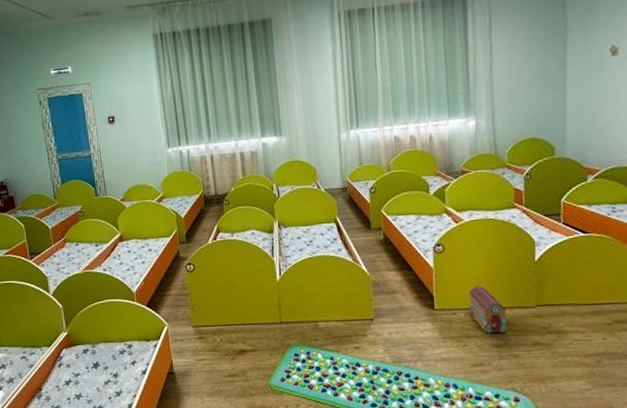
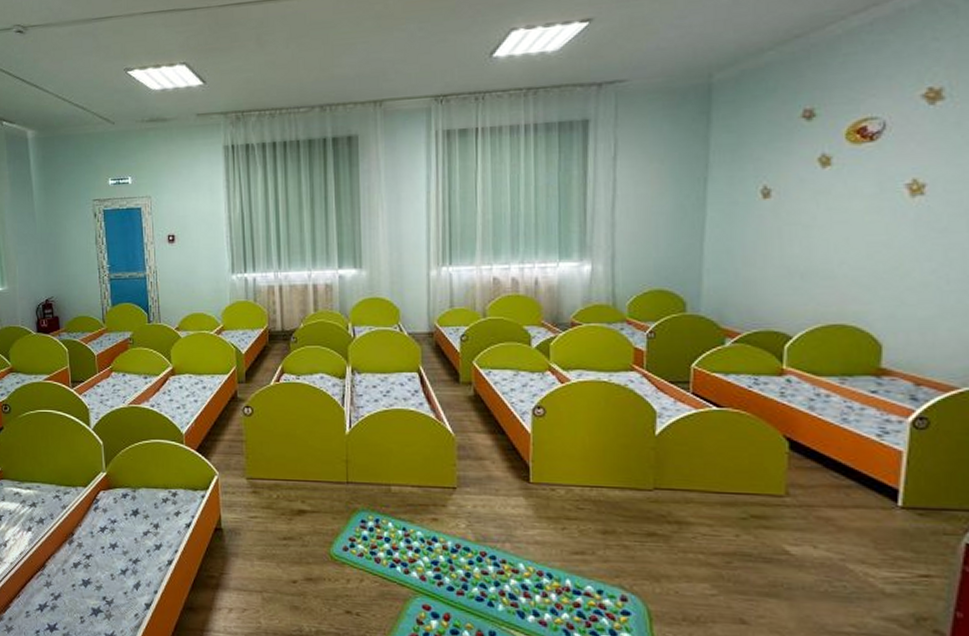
toy house: present [469,285,508,333] -> none [571,459,618,517]

